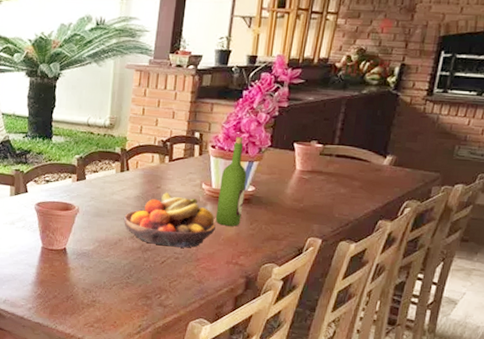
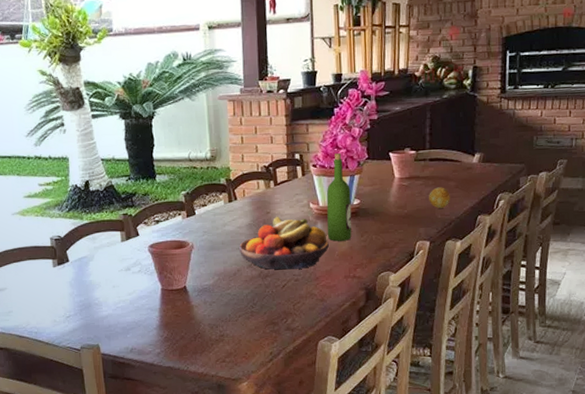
fruit: none [328,185,352,207] -> present [429,187,450,208]

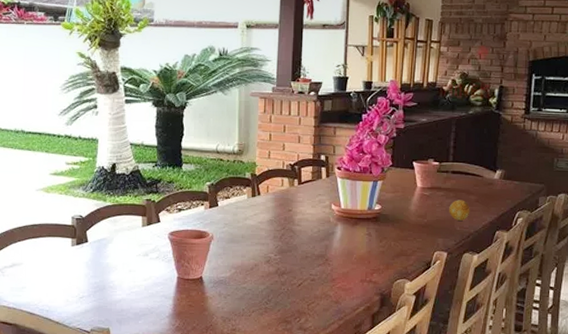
fruit bowl: present [238,216,329,270] -> none [258,214,347,269]
wine bottle: present [326,152,352,241] -> none [346,157,373,245]

